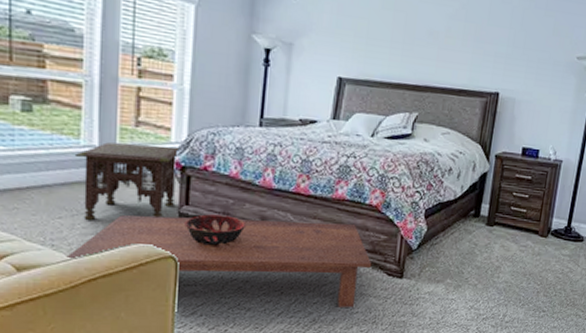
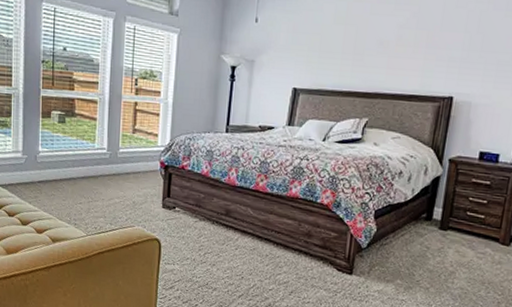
coffee table: present [66,214,372,308] -> none [84,203,323,298]
side table: present [76,142,182,221] -> none [92,146,165,207]
decorative bowl: present [185,214,246,246] -> none [166,205,214,233]

